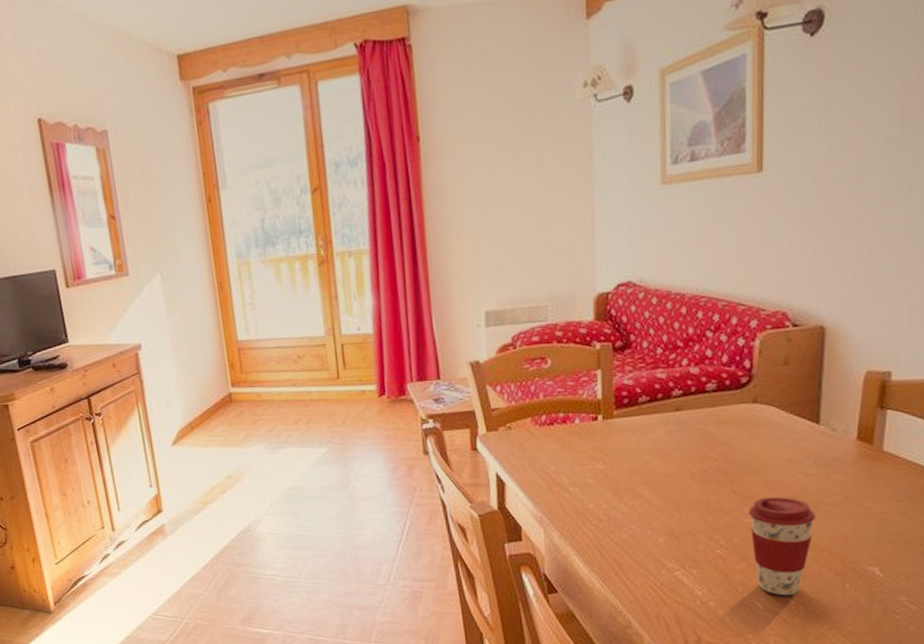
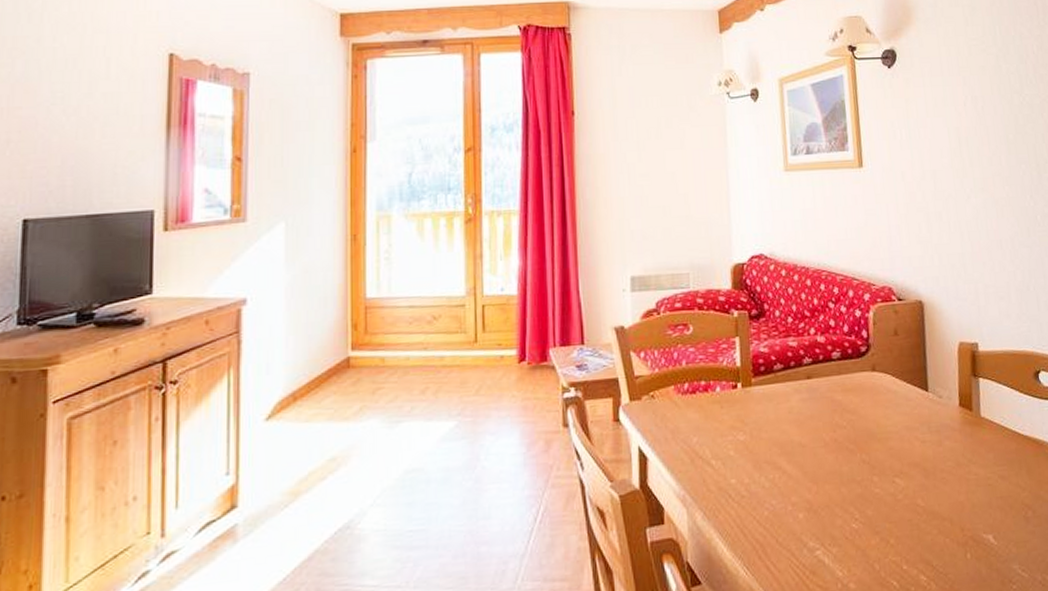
coffee cup: present [749,496,815,596] -> none [877,464,935,571]

